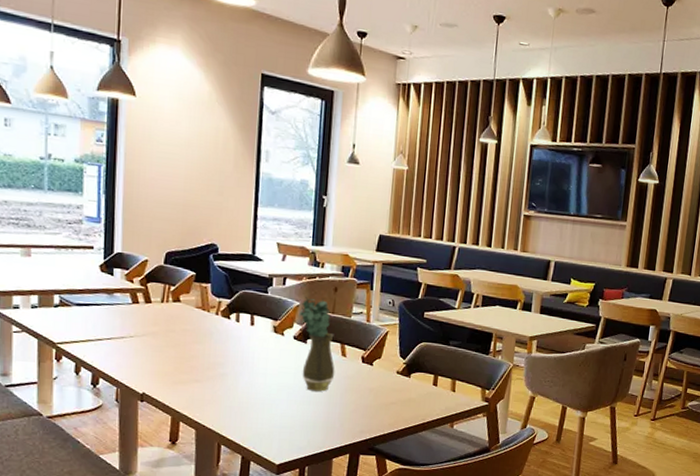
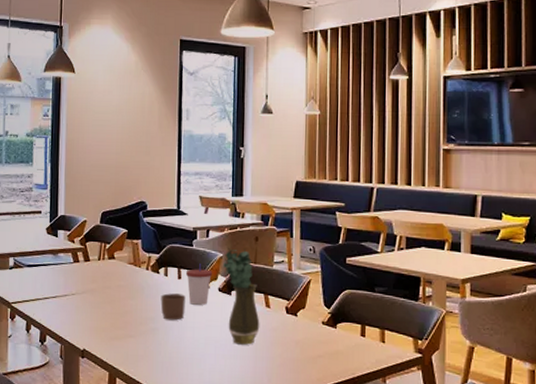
mug: none [230,339,258,367] -> present [160,293,186,321]
cup: none [260,311,289,352] -> present [186,264,213,305]

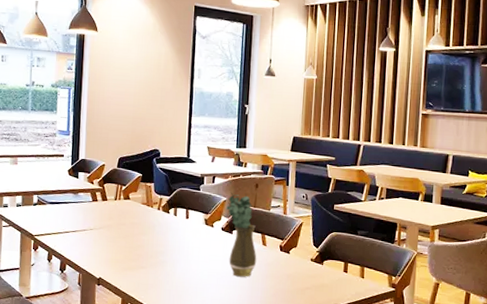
mug: present [160,293,186,321] -> none [169,231,192,255]
cup: present [186,264,213,305] -> none [193,206,217,242]

